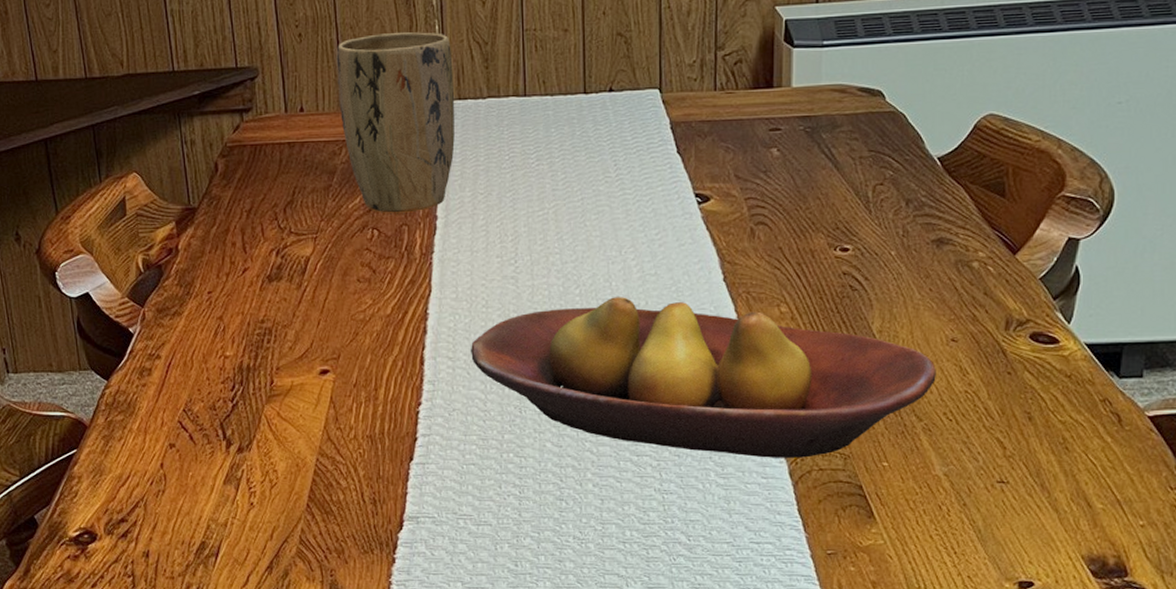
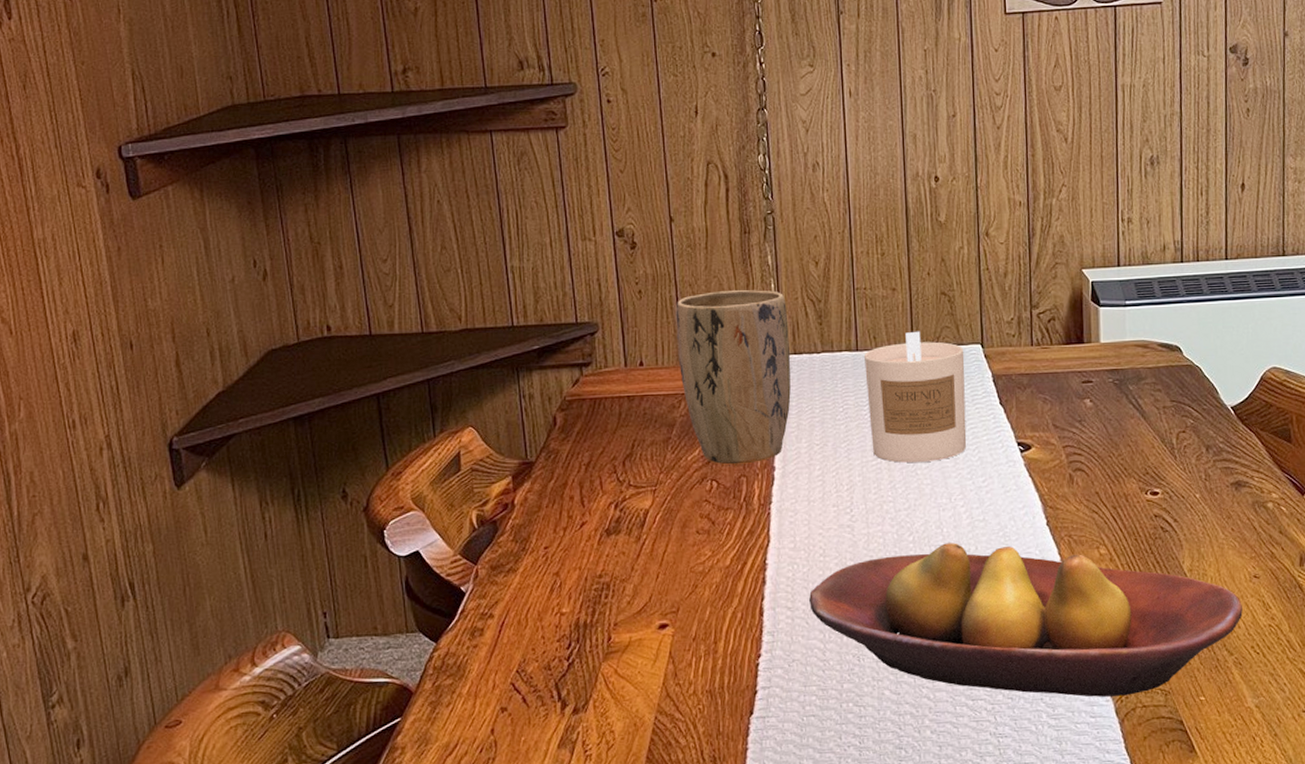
candle: none [533,75,641,213] -> present [864,331,967,463]

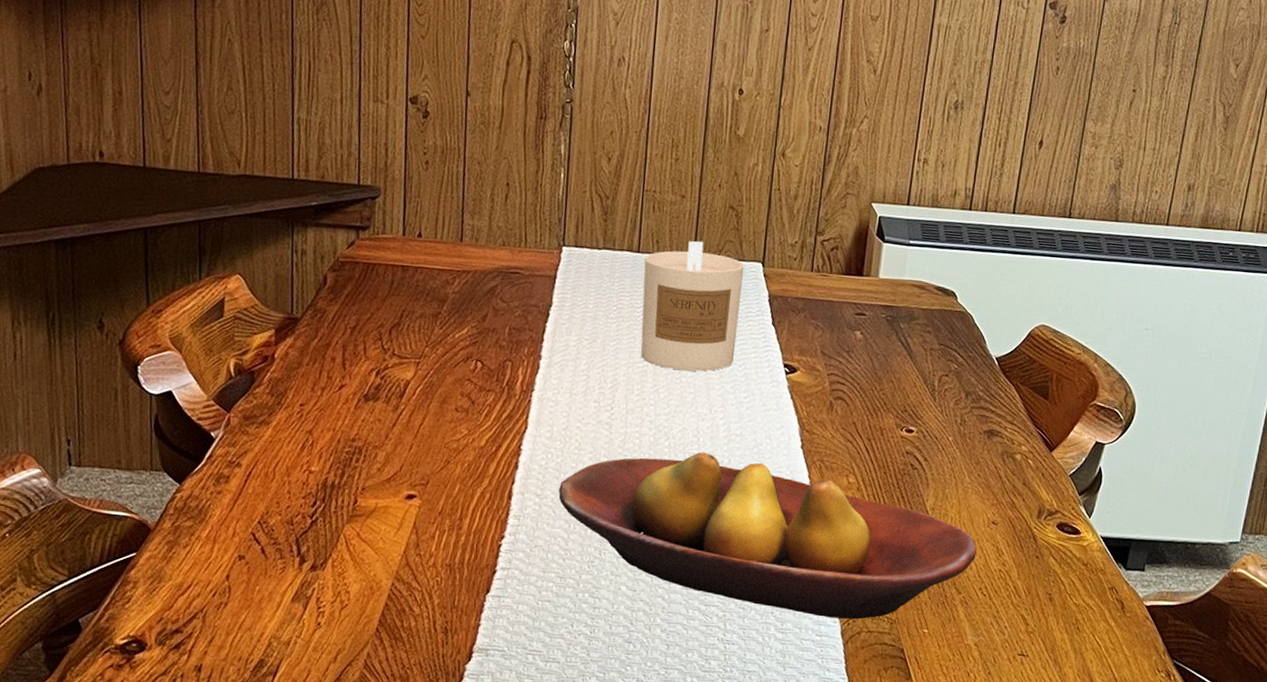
plant pot: present [675,289,791,465] -> none [458,173,574,349]

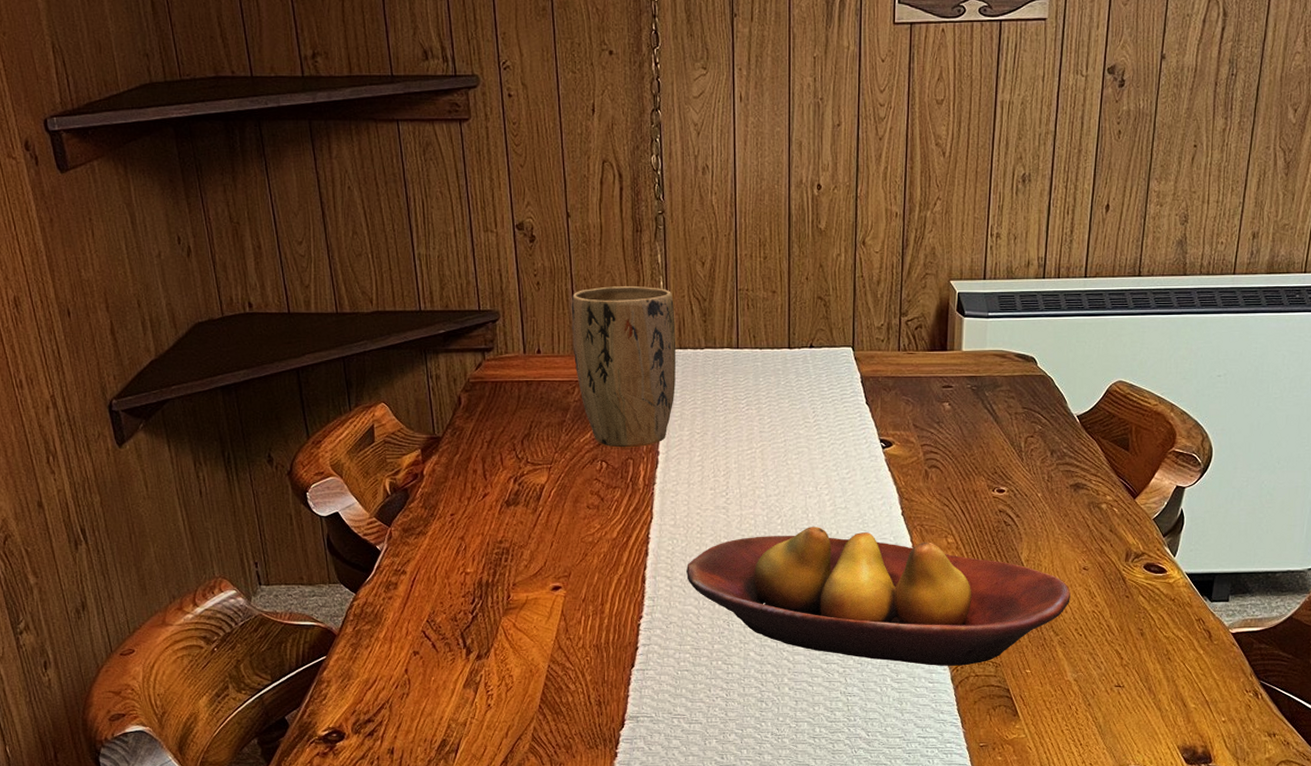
plant pot: none [458,173,574,349] -> present [571,285,675,448]
candle: present [640,241,745,372] -> none [744,332,836,453]

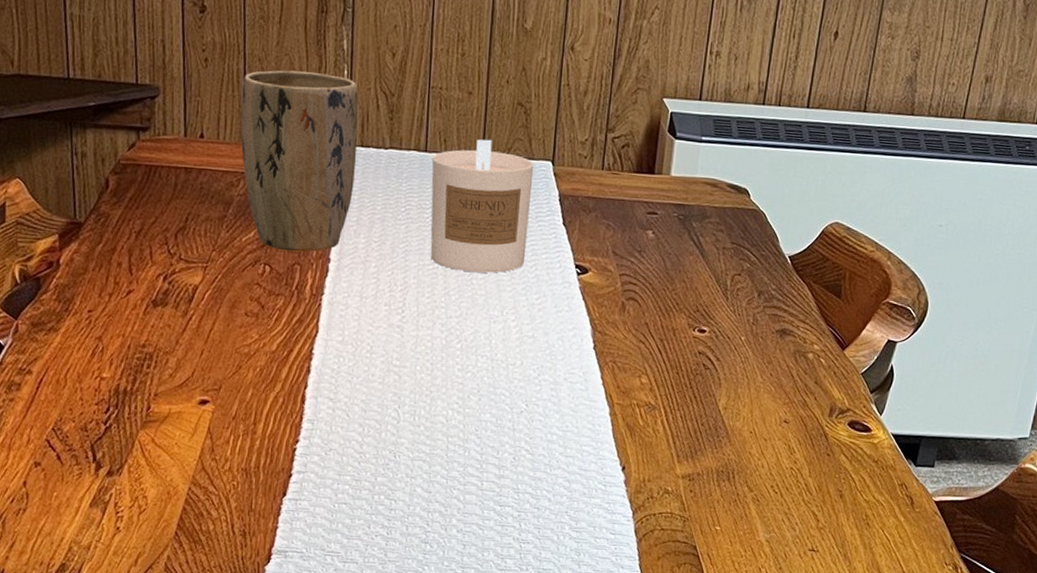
fruit bowl: present [685,527,1071,666] -> none [351,354,769,518]
candle: none [744,332,836,453] -> present [430,139,534,273]

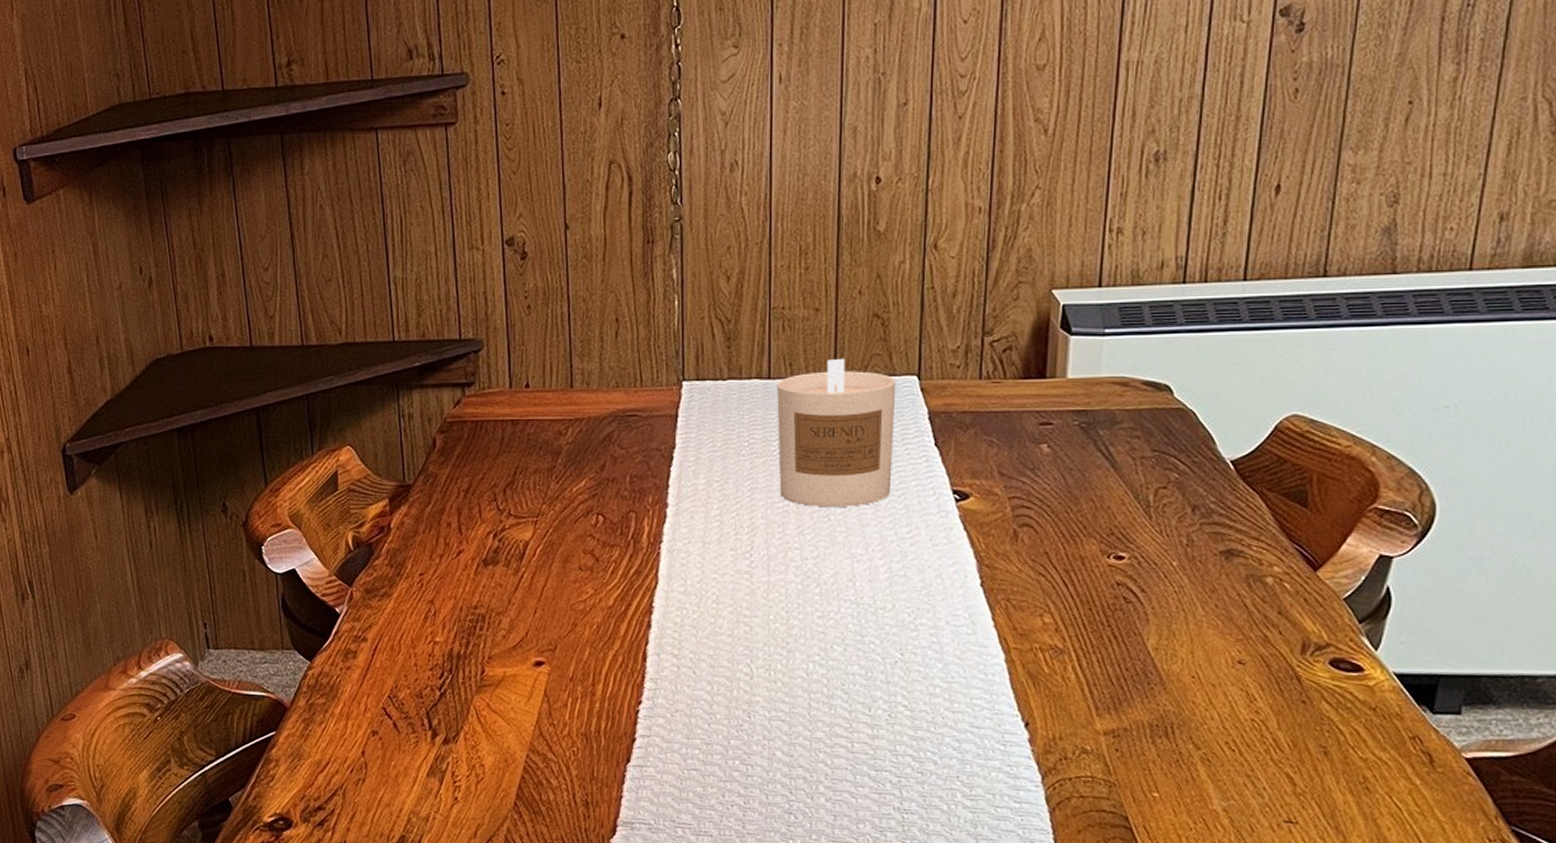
plant pot: present [241,70,359,253] -> none [566,306,692,499]

